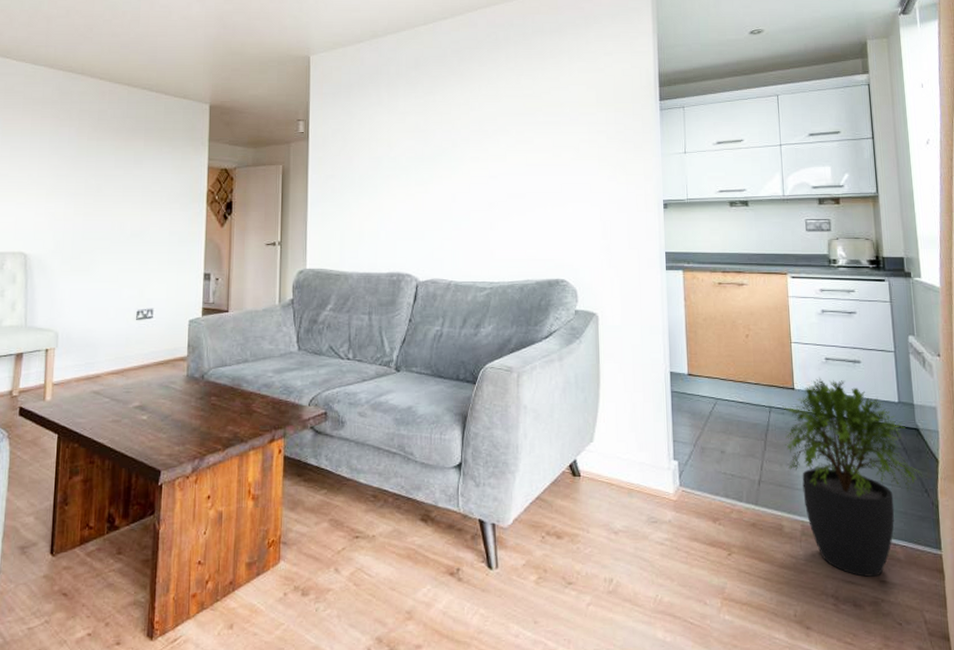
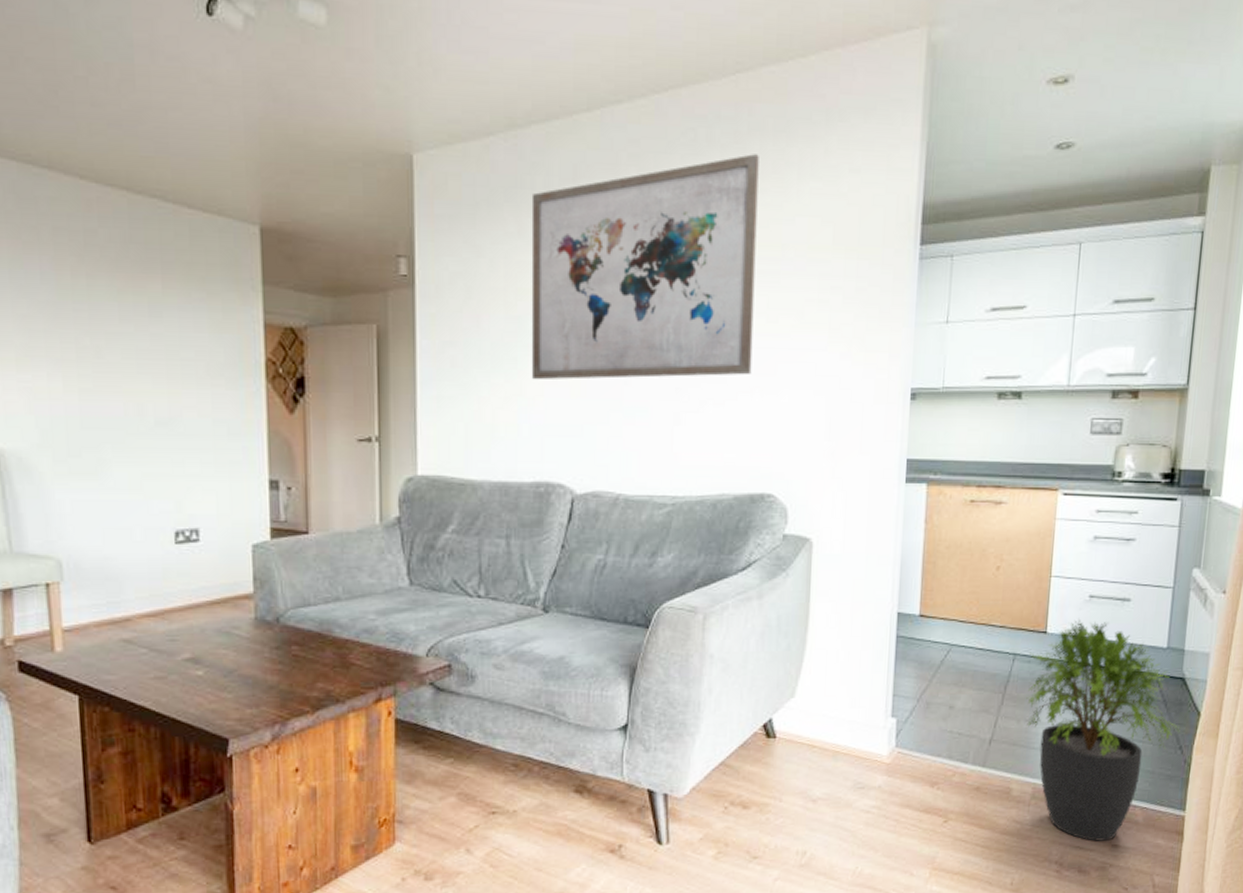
wall art: none [387,46,544,200] -> present [531,154,759,380]

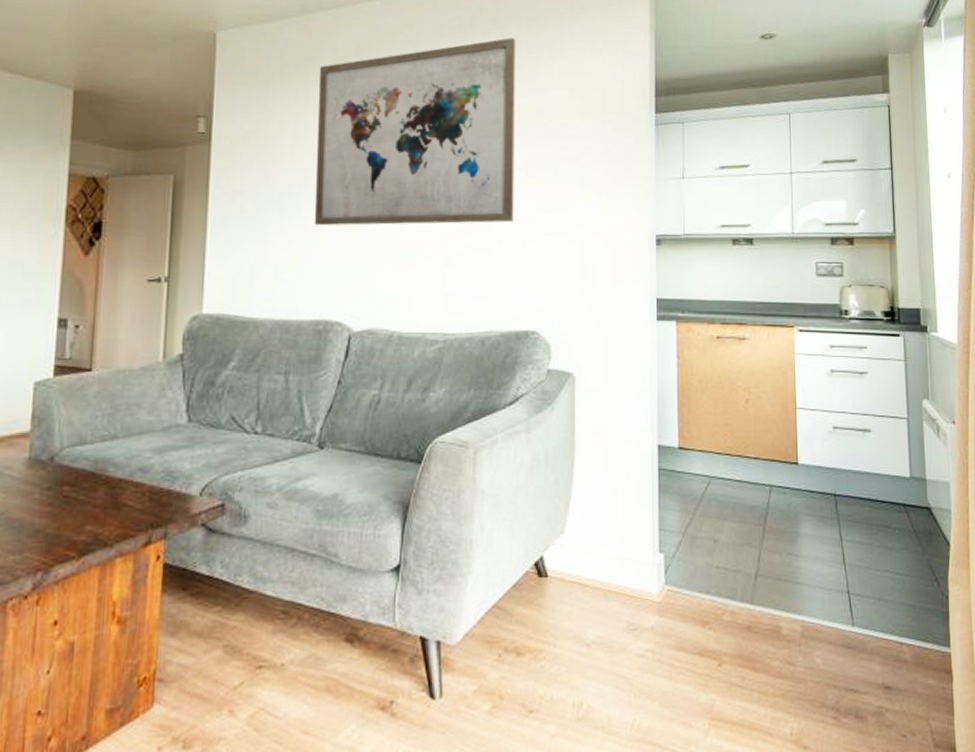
potted plant: present [1026,618,1181,841] -> none [784,449,934,683]

